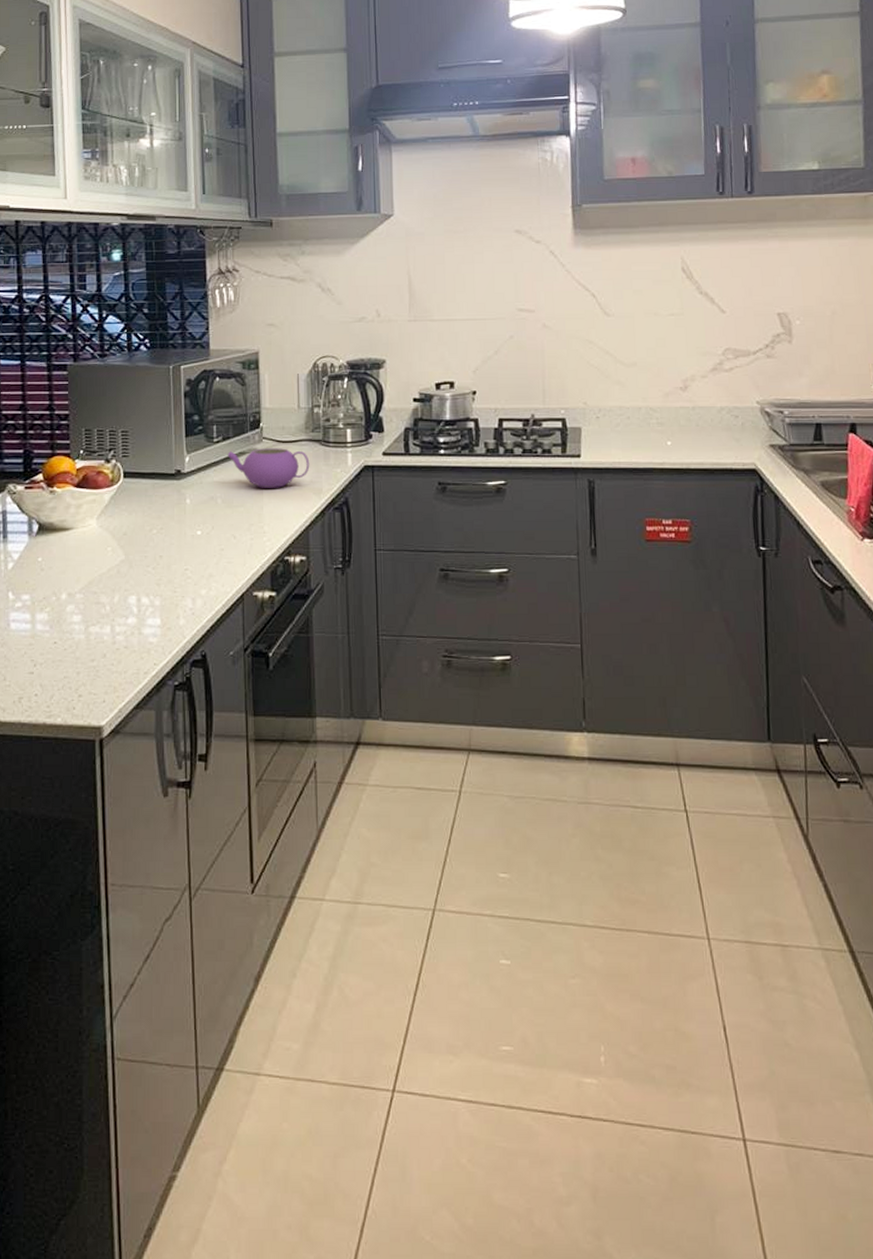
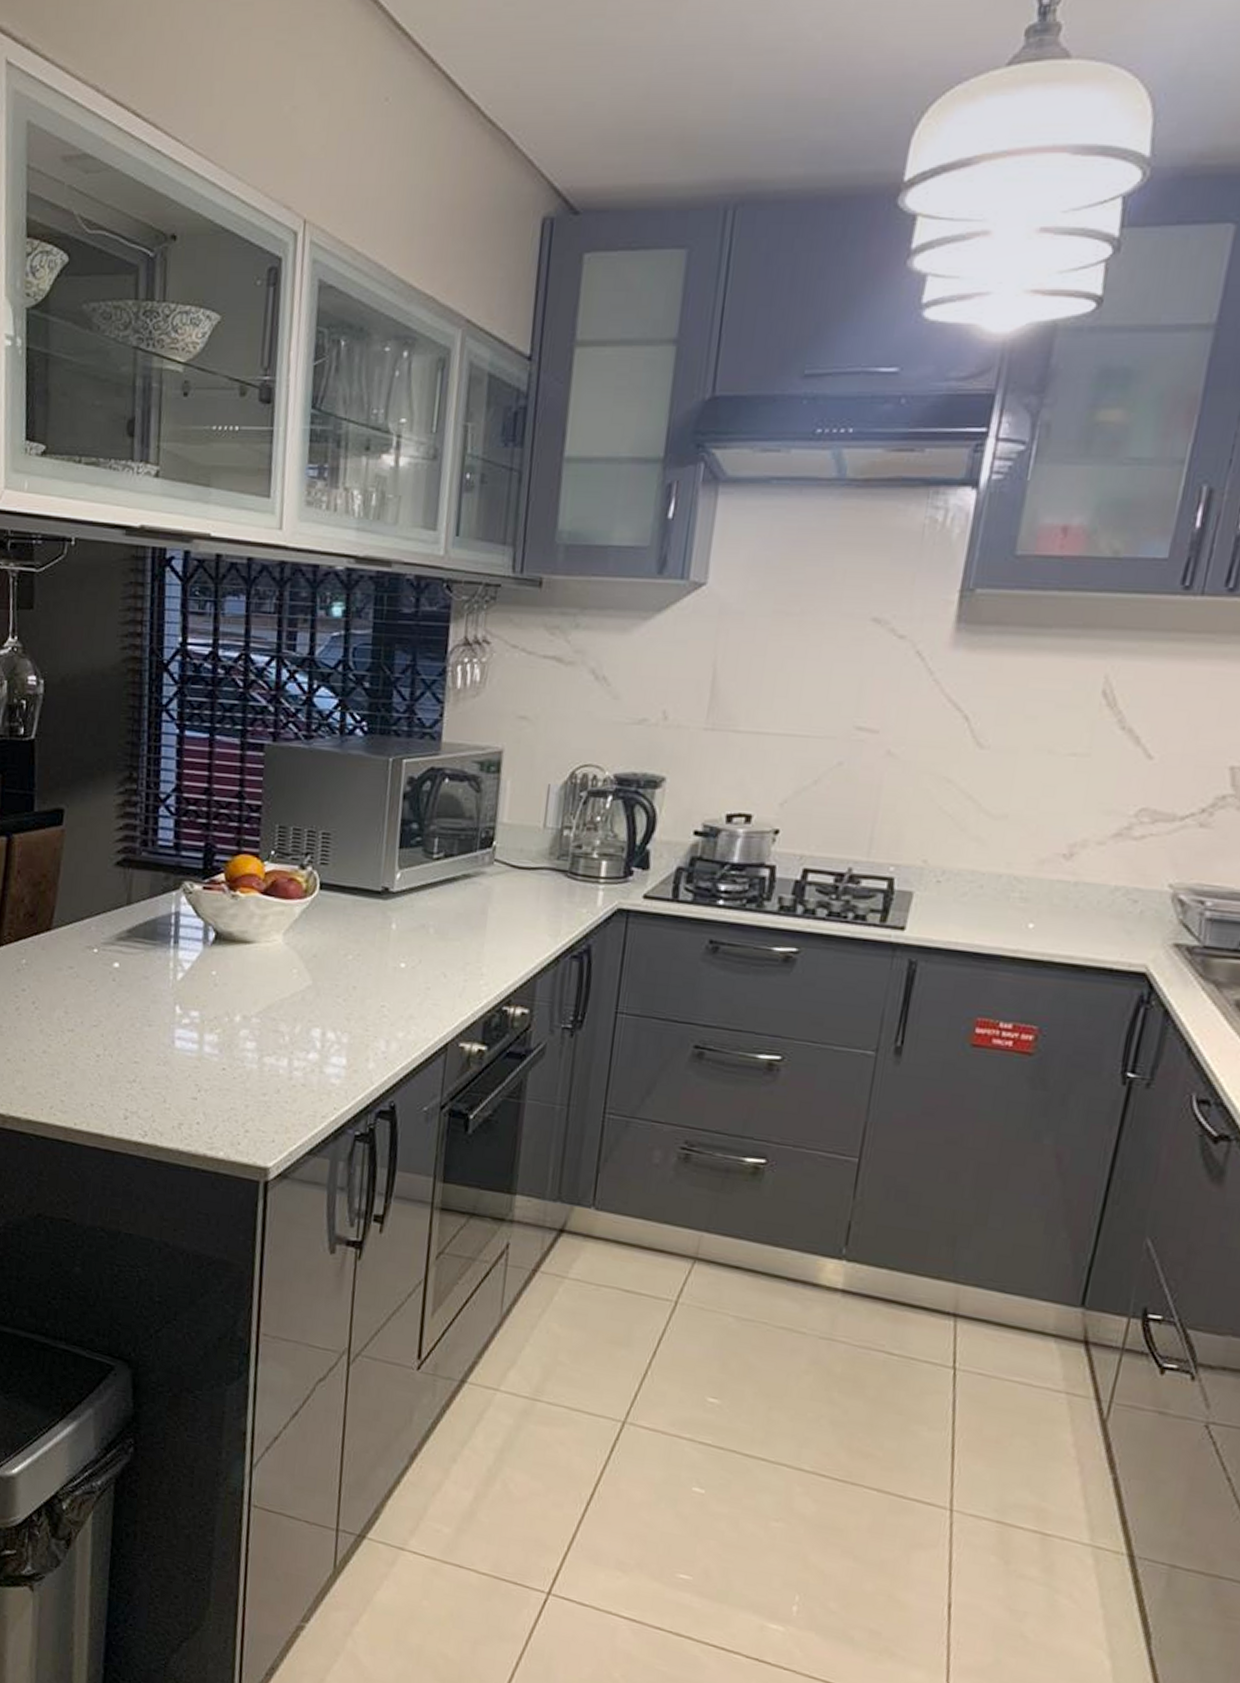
teapot: present [227,448,310,488] -> none [447,872,550,924]

